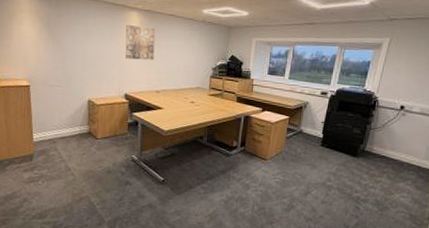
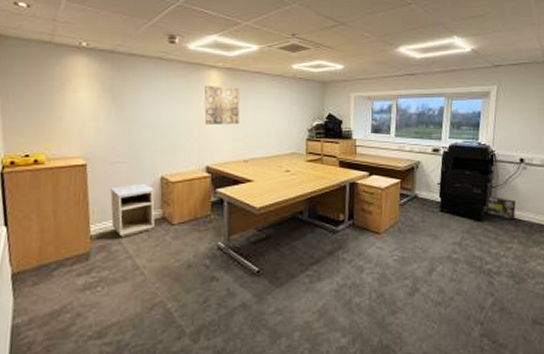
nightstand: none [48,104,83,146] -> present [109,183,155,238]
box: none [362,137,390,158] -> present [486,196,516,220]

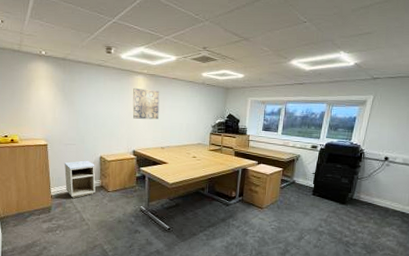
box: present [486,196,516,220] -> none [350,186,376,205]

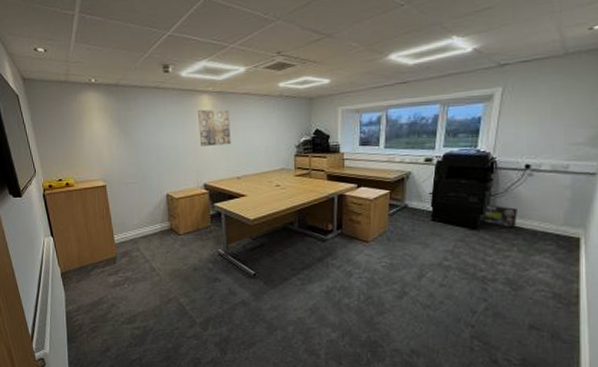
nightstand: present [64,160,96,199] -> none [126,200,165,246]
box: none [350,186,376,205] -> present [483,205,517,228]

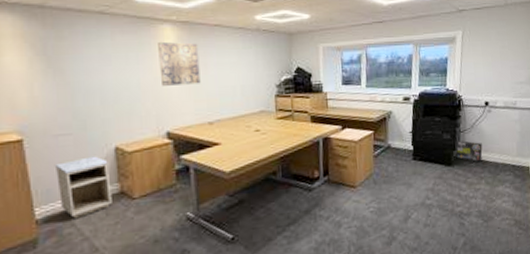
nightstand: none [126,200,165,246] -> present [54,156,112,220]

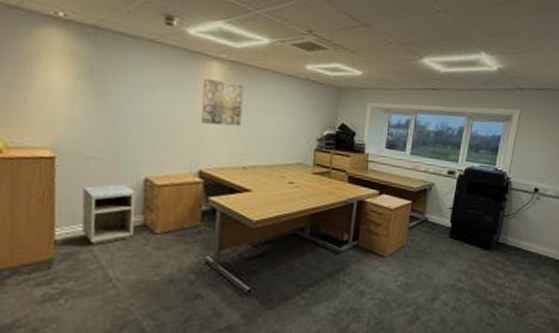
box: present [456,140,483,162] -> none [496,225,526,251]

